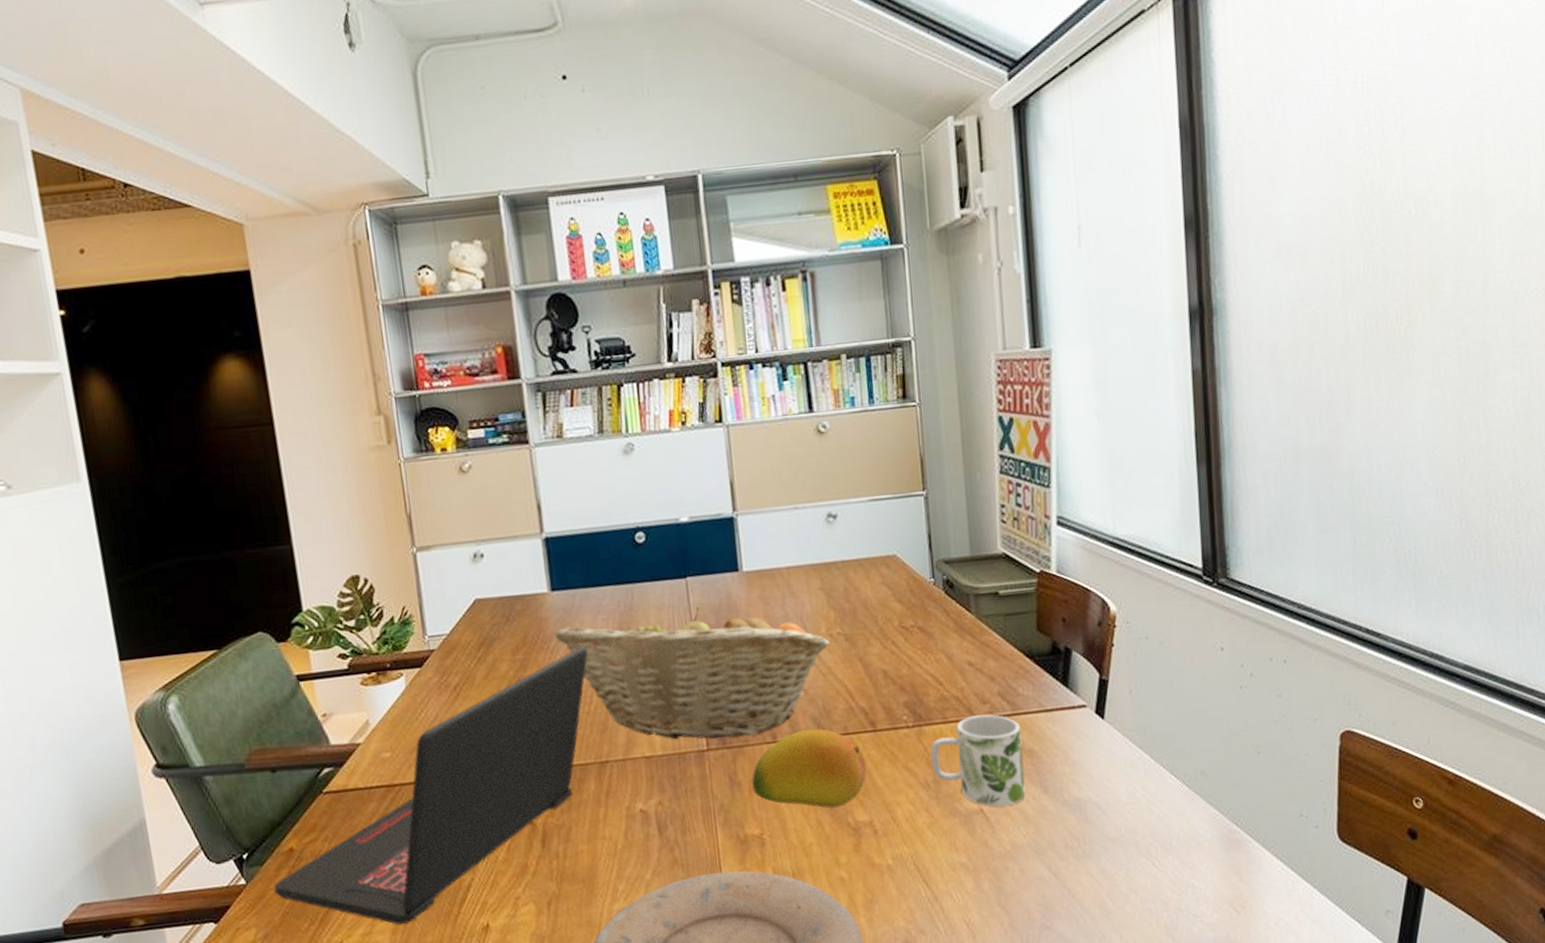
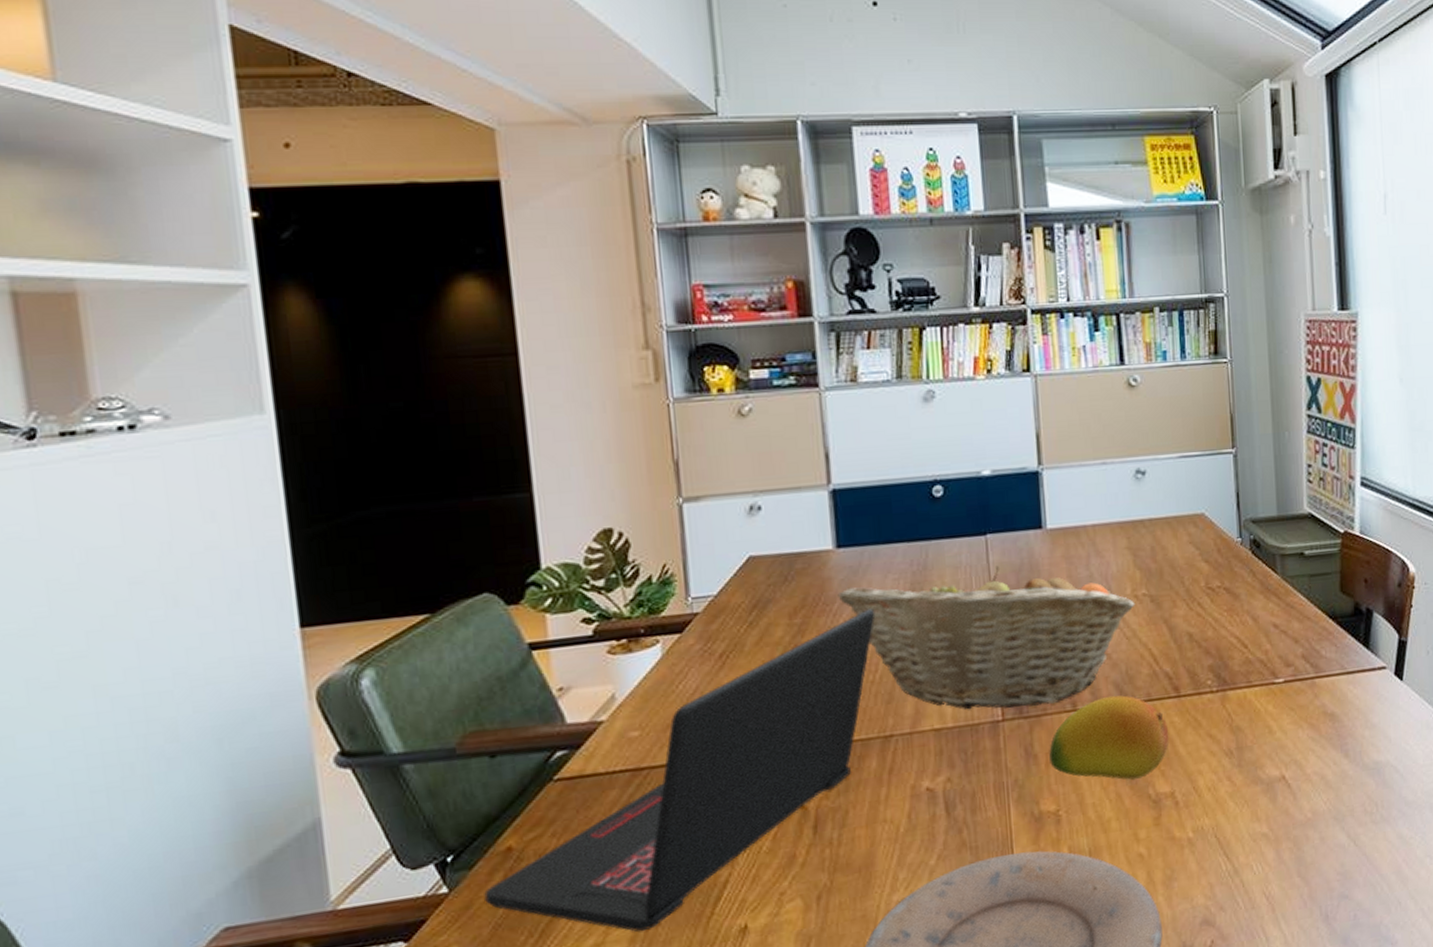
mug: present [930,714,1026,807] -> none [1234,677,1327,773]

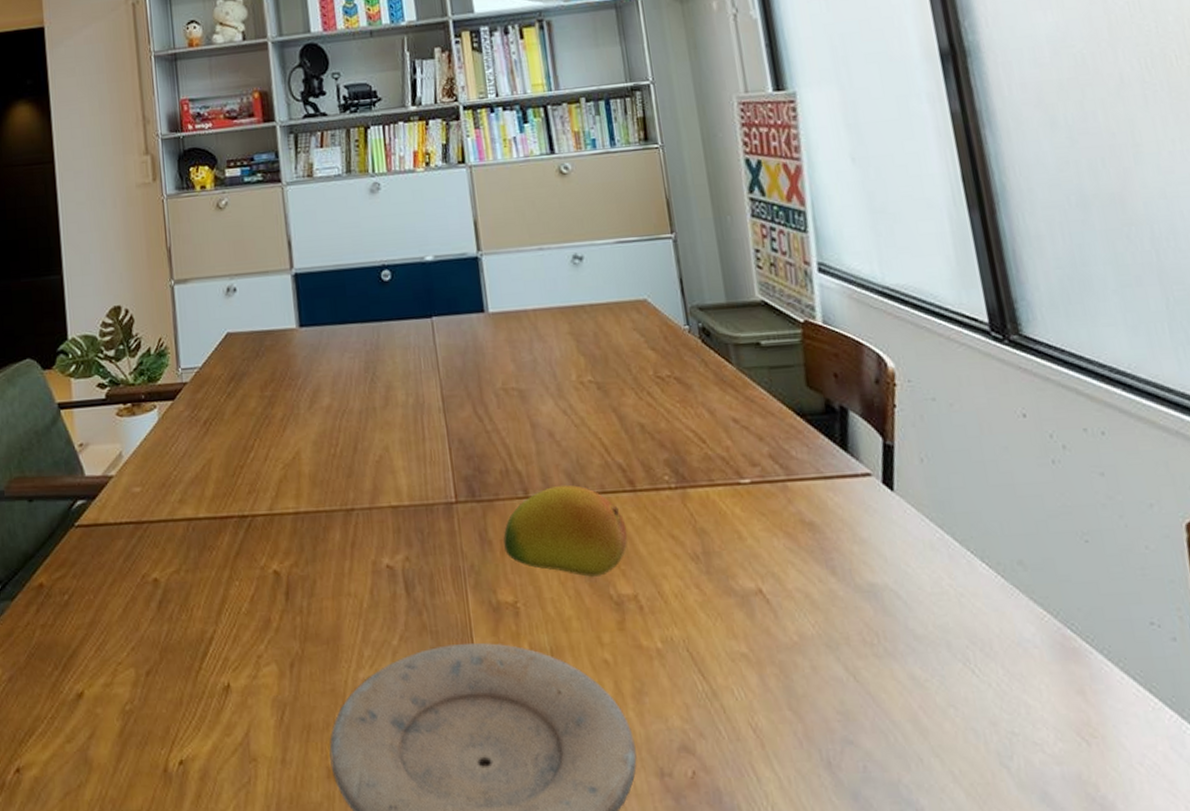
laptop: present [484,608,876,932] -> none [22,385,335,678]
fruit basket: present [837,565,1136,710] -> none [301,347,582,490]

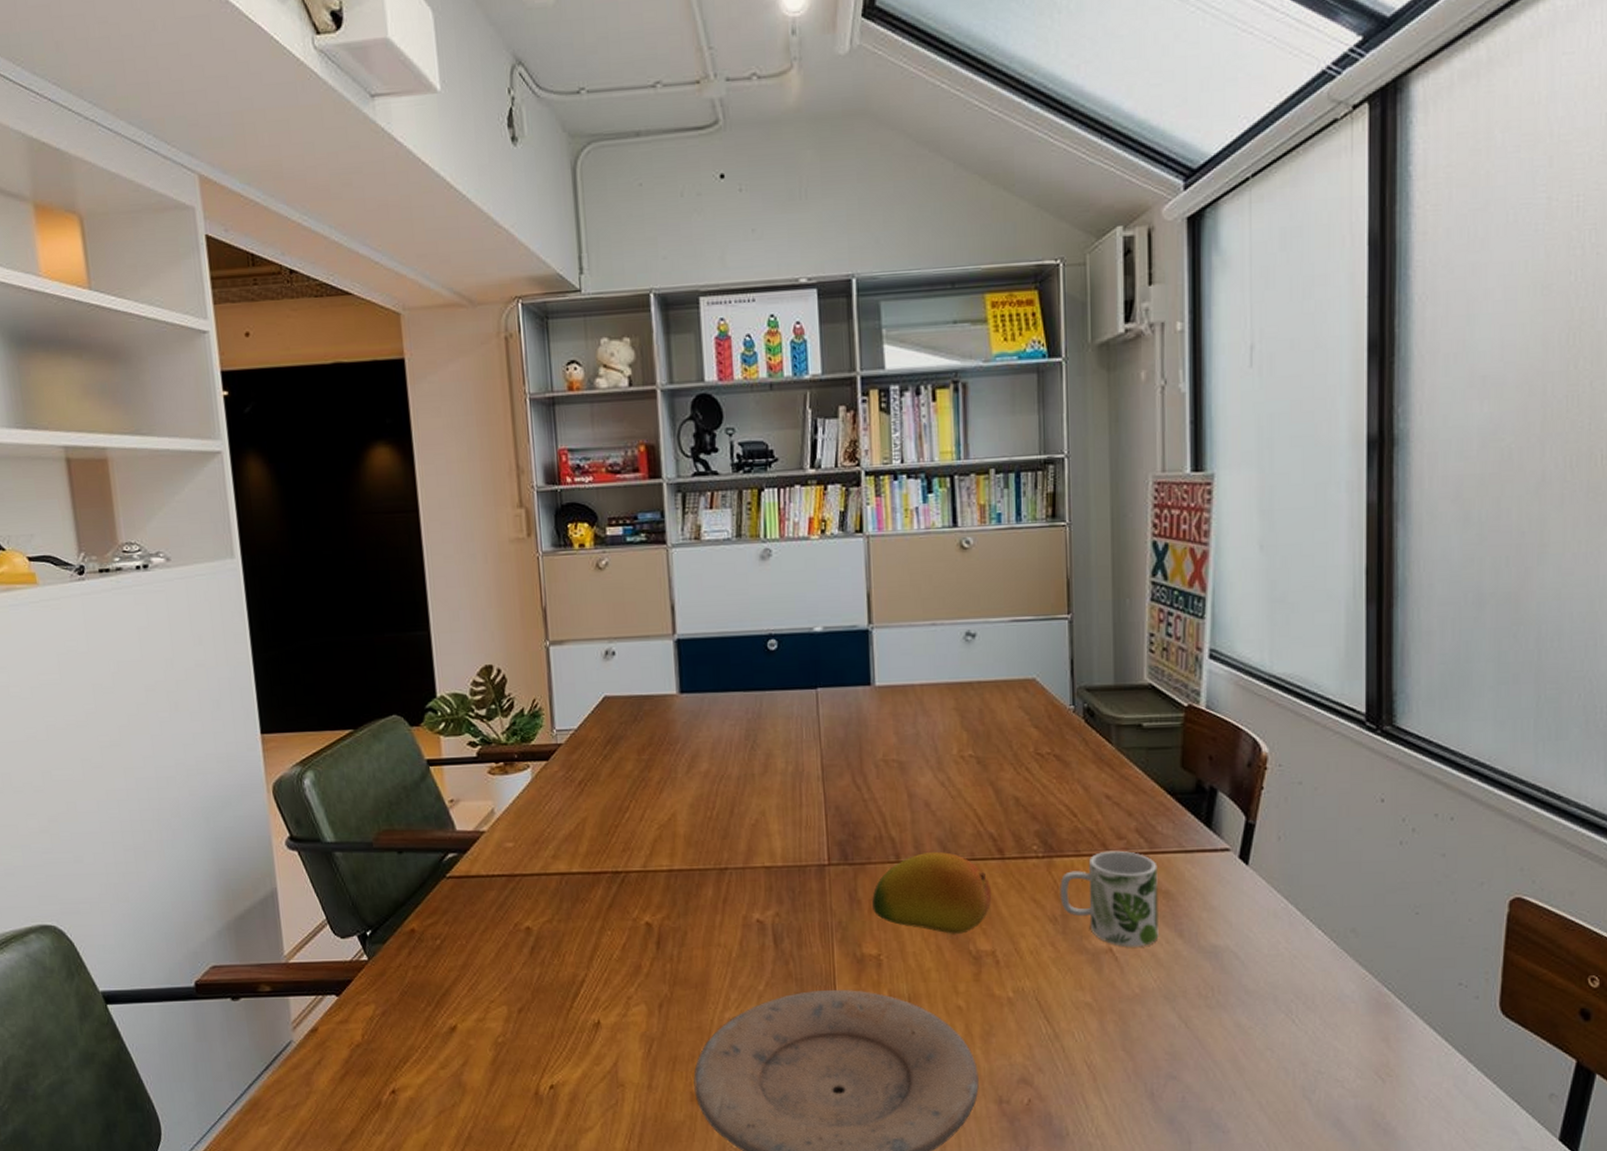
mug: none [697,478,810,588] -> present [1060,850,1159,948]

